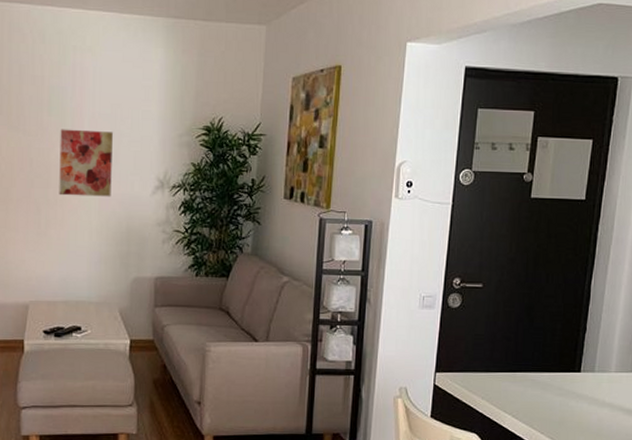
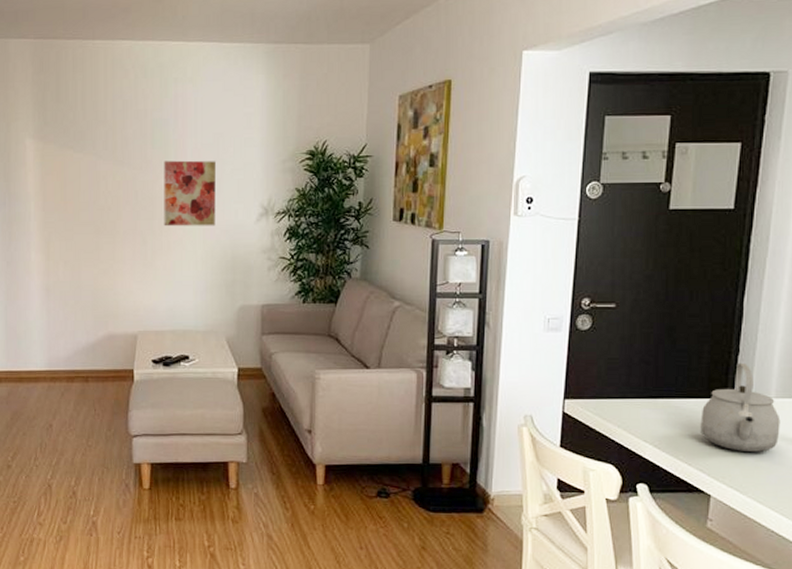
tea kettle: none [552,340,619,421] -> present [700,362,781,452]

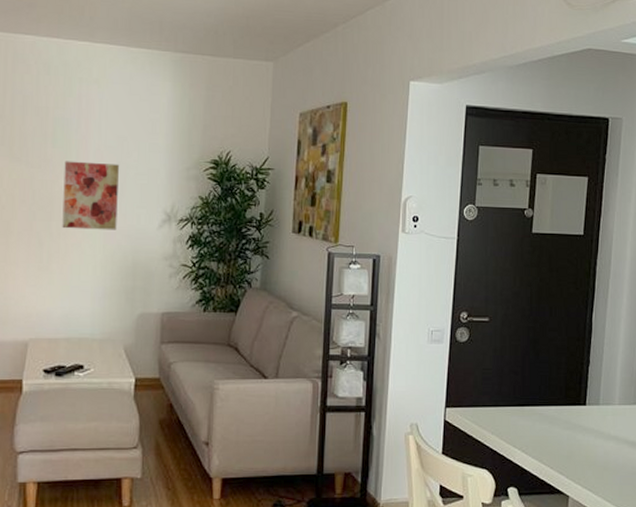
tea kettle: present [700,362,781,452] -> none [560,373,623,454]

